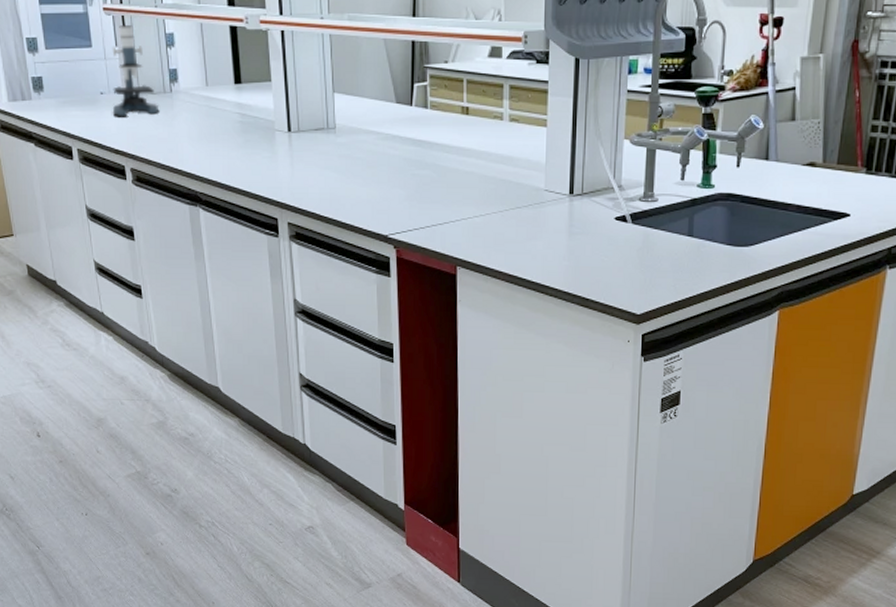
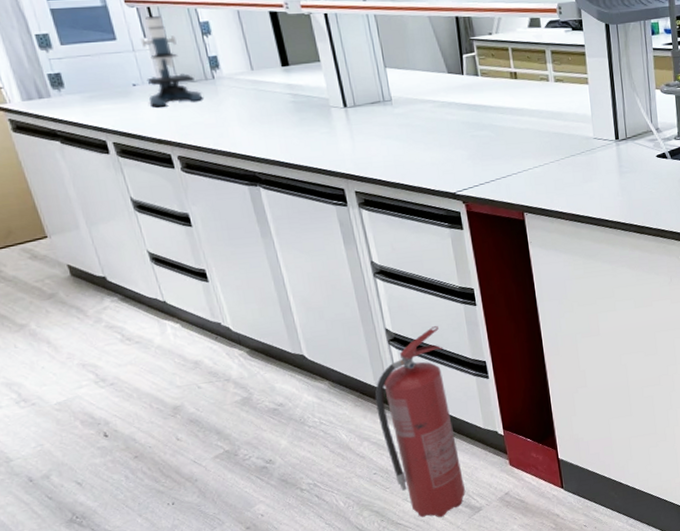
fire extinguisher: none [280,378,357,586] -> present [375,326,465,518]

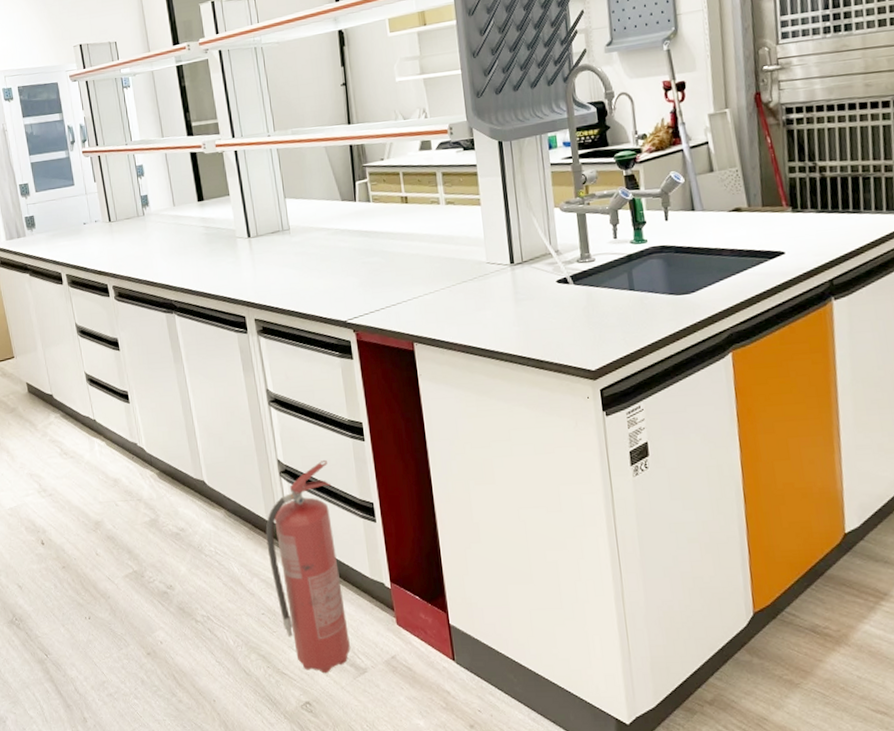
microscope: present [140,16,203,107] -> none [91,163,135,243]

